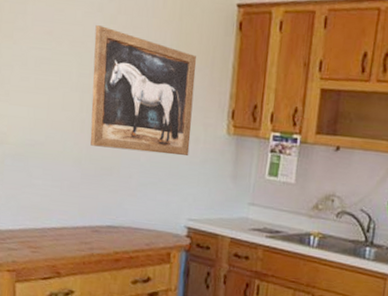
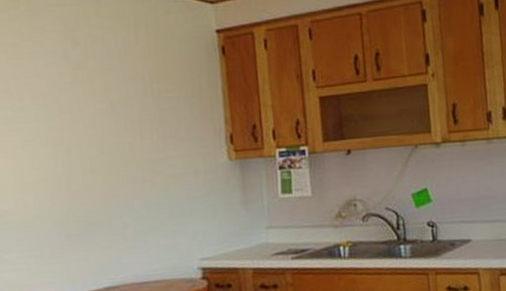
wall art: present [90,25,196,157] -> none [61,73,190,202]

